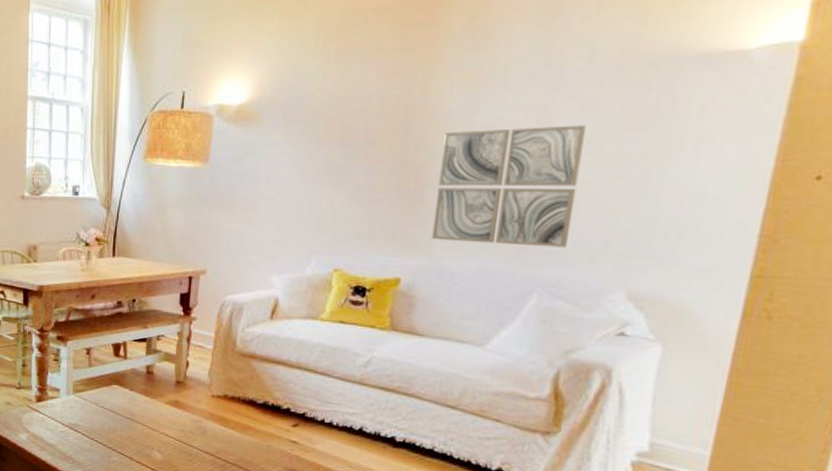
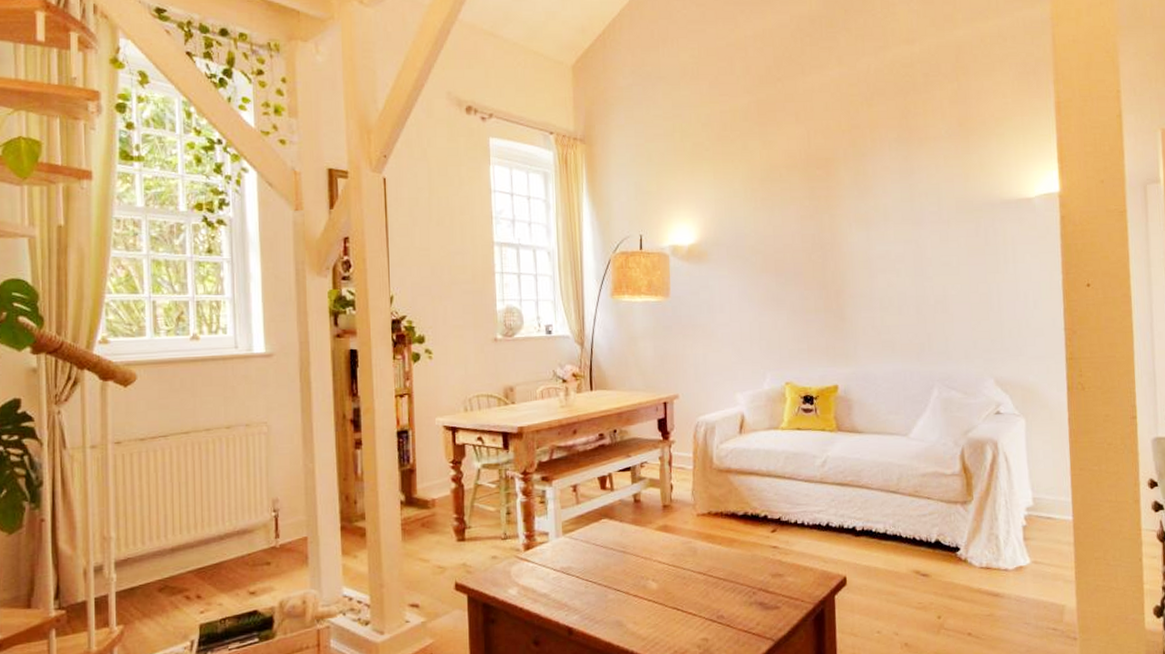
wall art: present [431,125,586,248] -> none [852,254,950,350]

